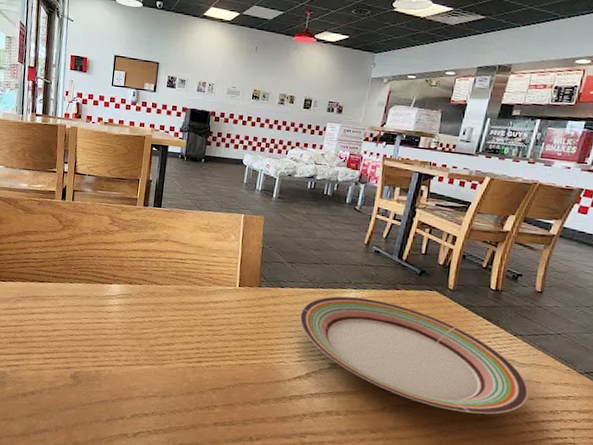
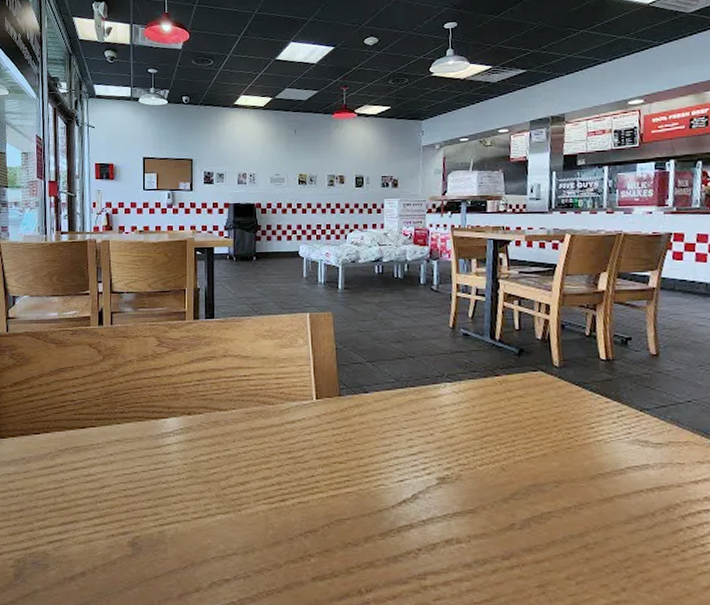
plate: present [299,296,529,414] -> none [392,391,675,515]

